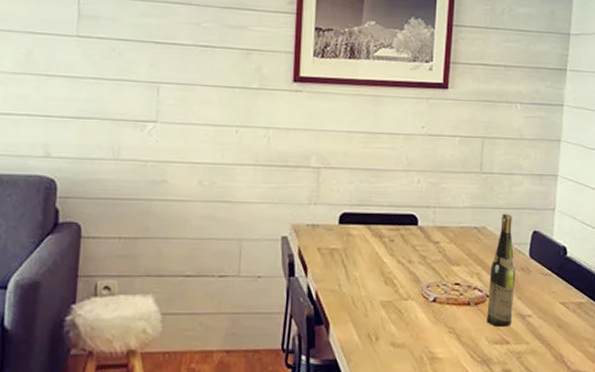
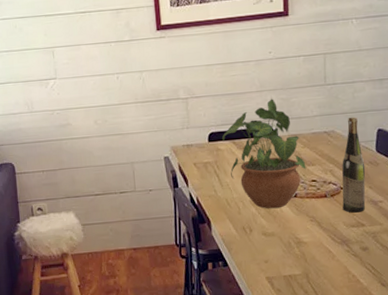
potted plant: none [356,181,450,314] -> present [222,99,306,209]

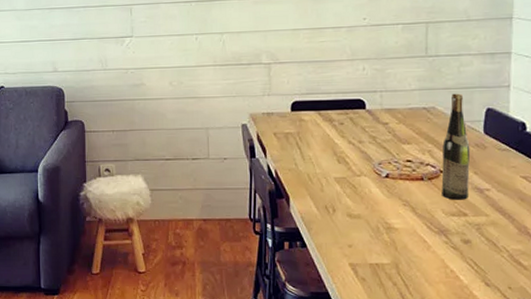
potted plant: present [222,99,306,209] -> none [306,68,401,189]

